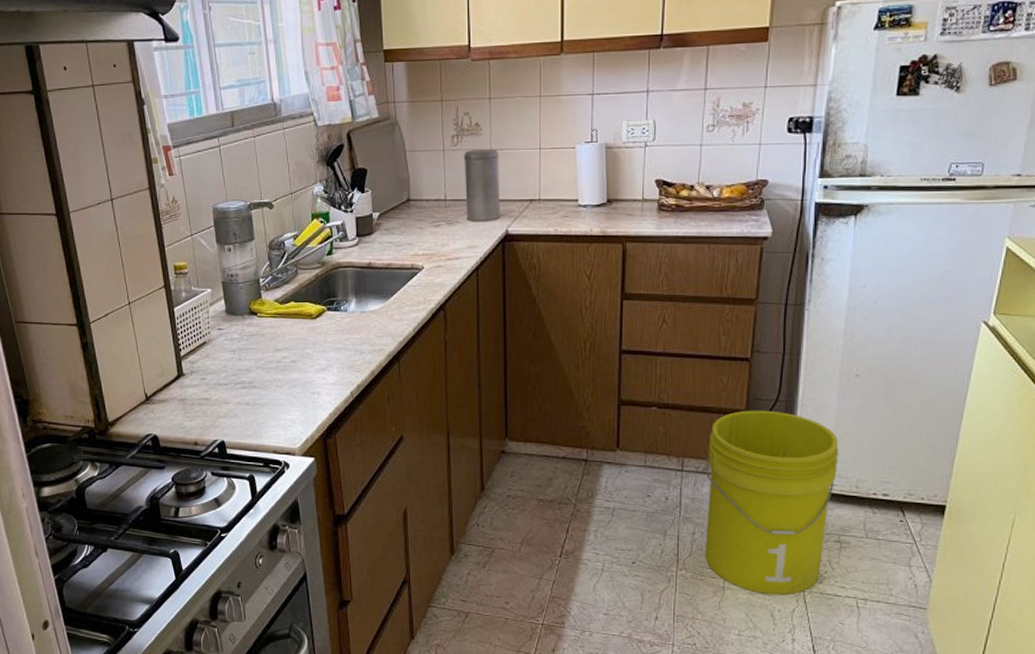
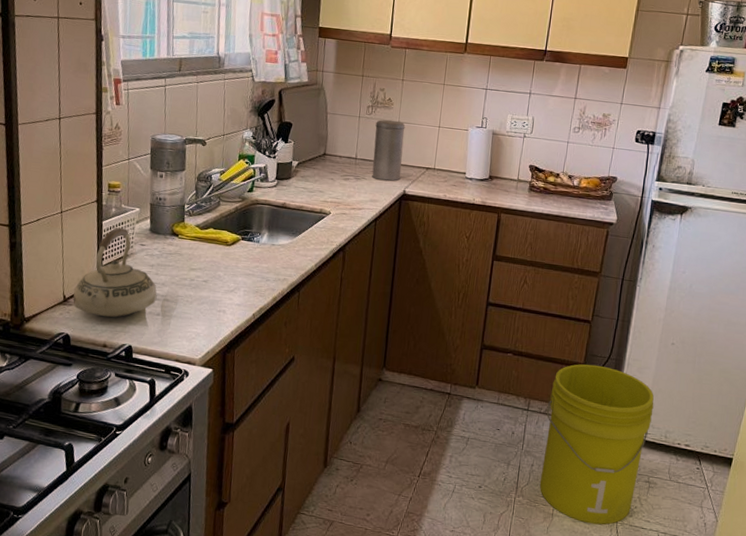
teakettle: none [154,313,244,413] -> present [73,227,157,318]

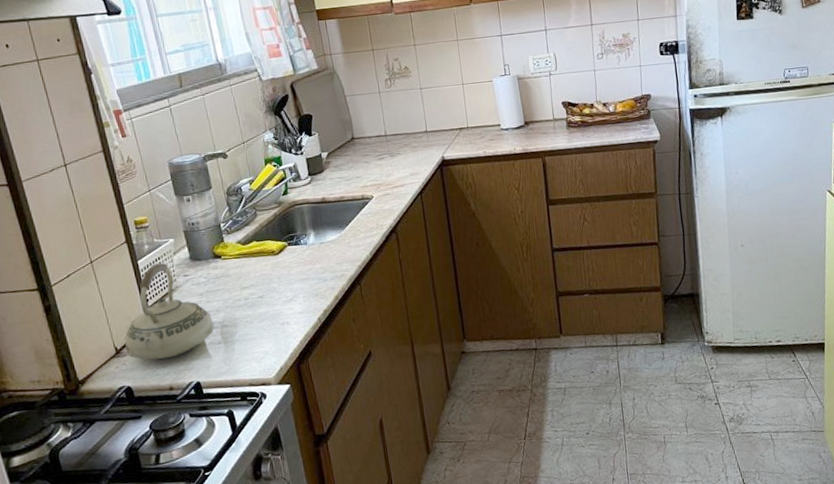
canister: present [372,120,406,182] -> none [397,87,436,153]
bucket: present [539,364,654,525] -> none [635,284,739,442]

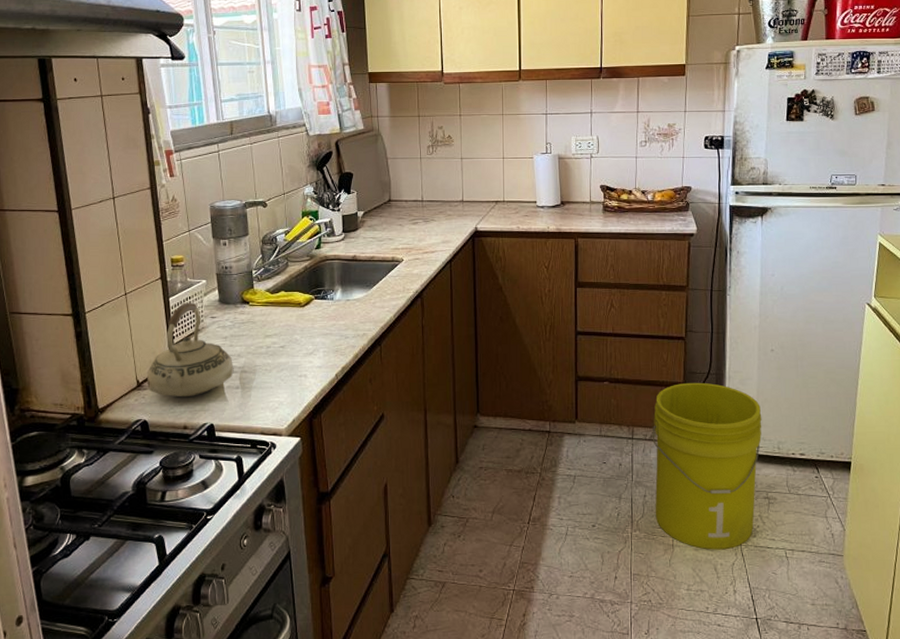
bucket: none [635,284,739,442] -> present [652,382,762,550]

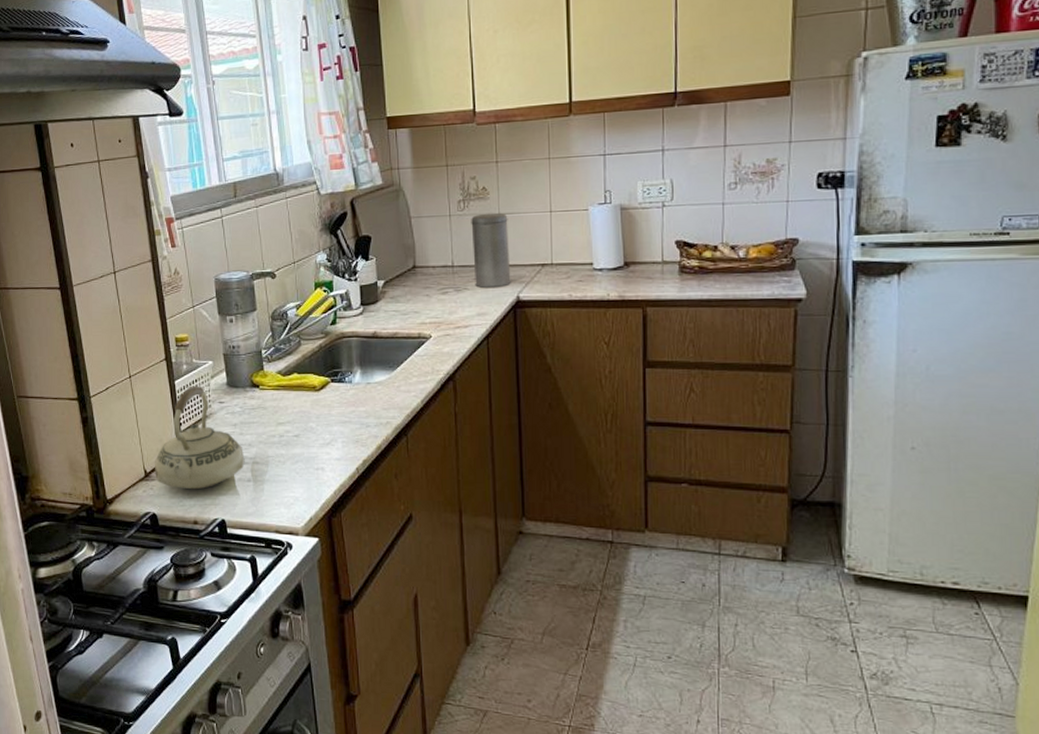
canister: none [438,157,470,221] -> present [471,212,511,289]
bucket: present [652,382,762,550] -> none [745,487,898,698]

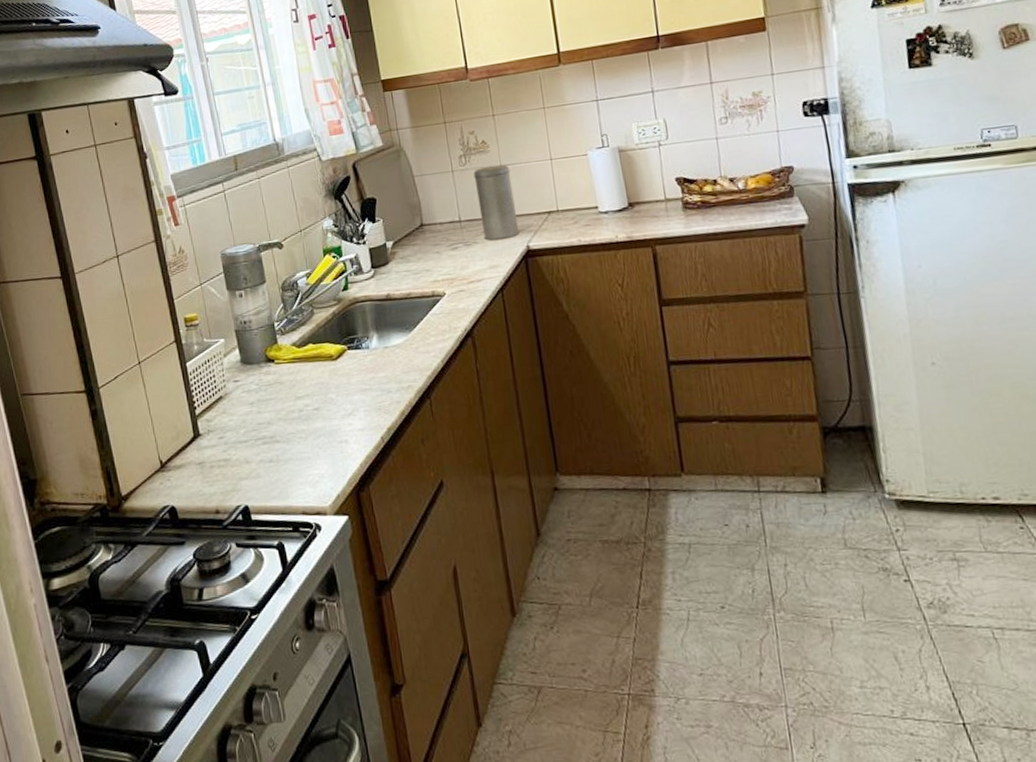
teakettle: present [154,385,245,490] -> none [169,366,265,477]

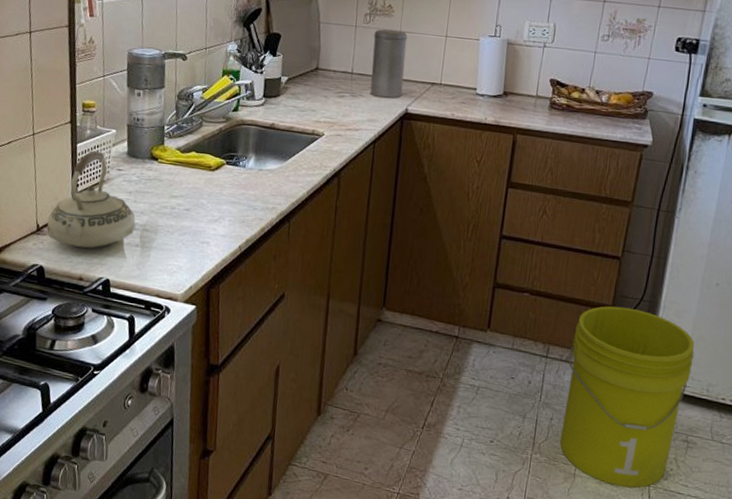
teakettle: none [169,366,265,477] -> present [47,150,136,249]
bucket: none [782,412,942,633] -> present [560,306,694,488]

